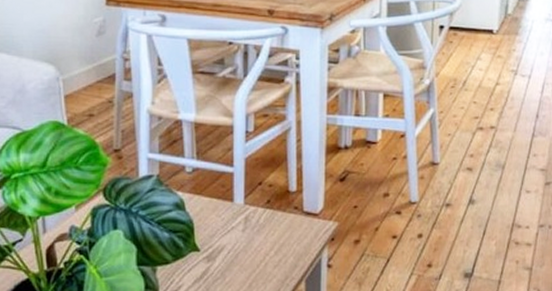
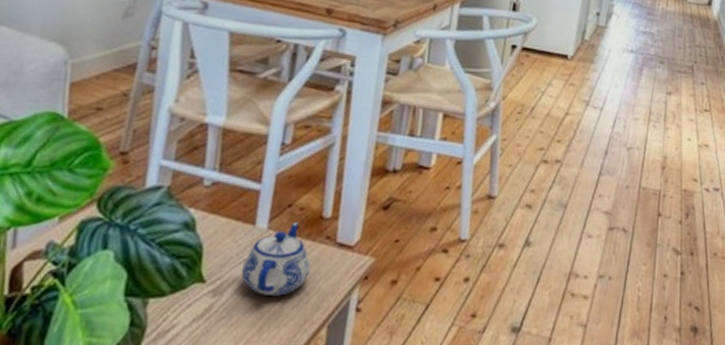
teapot: none [227,196,284,258] -> present [241,221,310,296]

